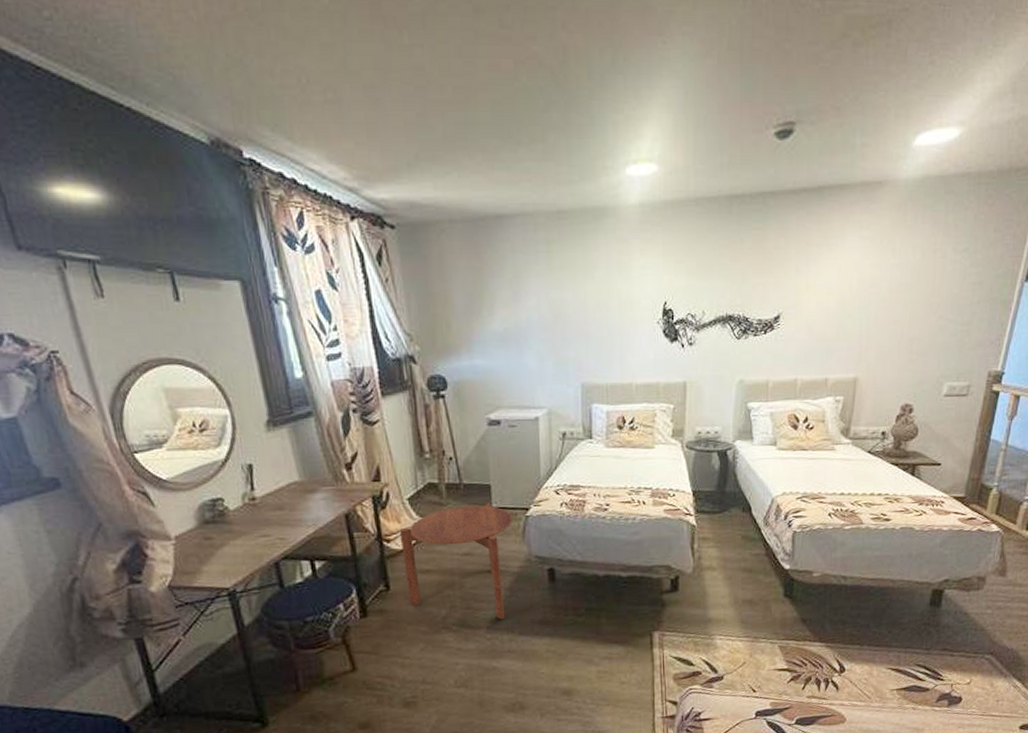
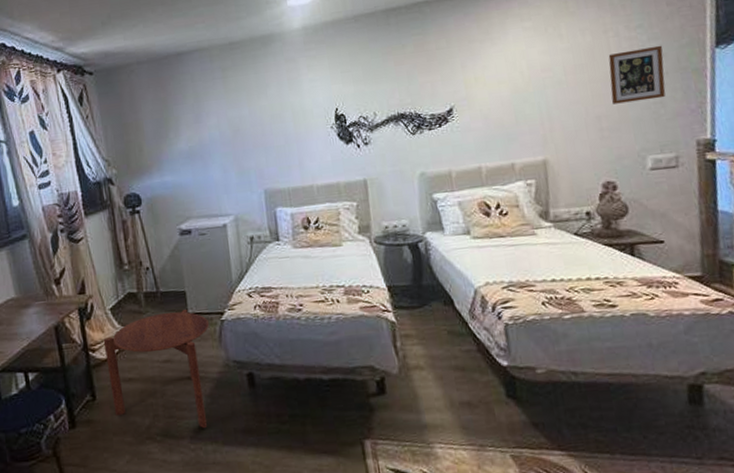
picture frame: none [926,272,981,328] -> present [608,45,666,104]

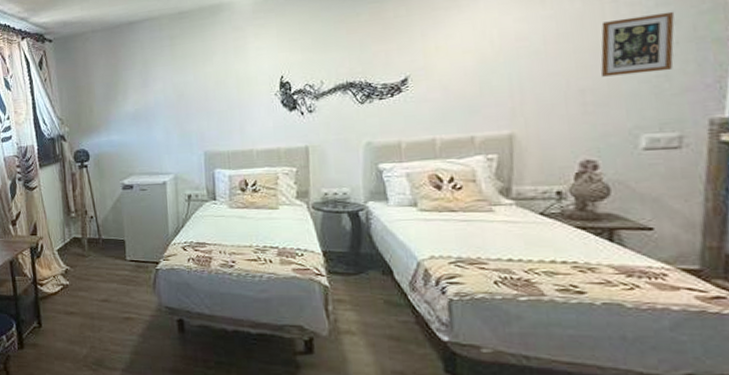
side table: present [103,310,209,428] -> none [50,257,144,363]

